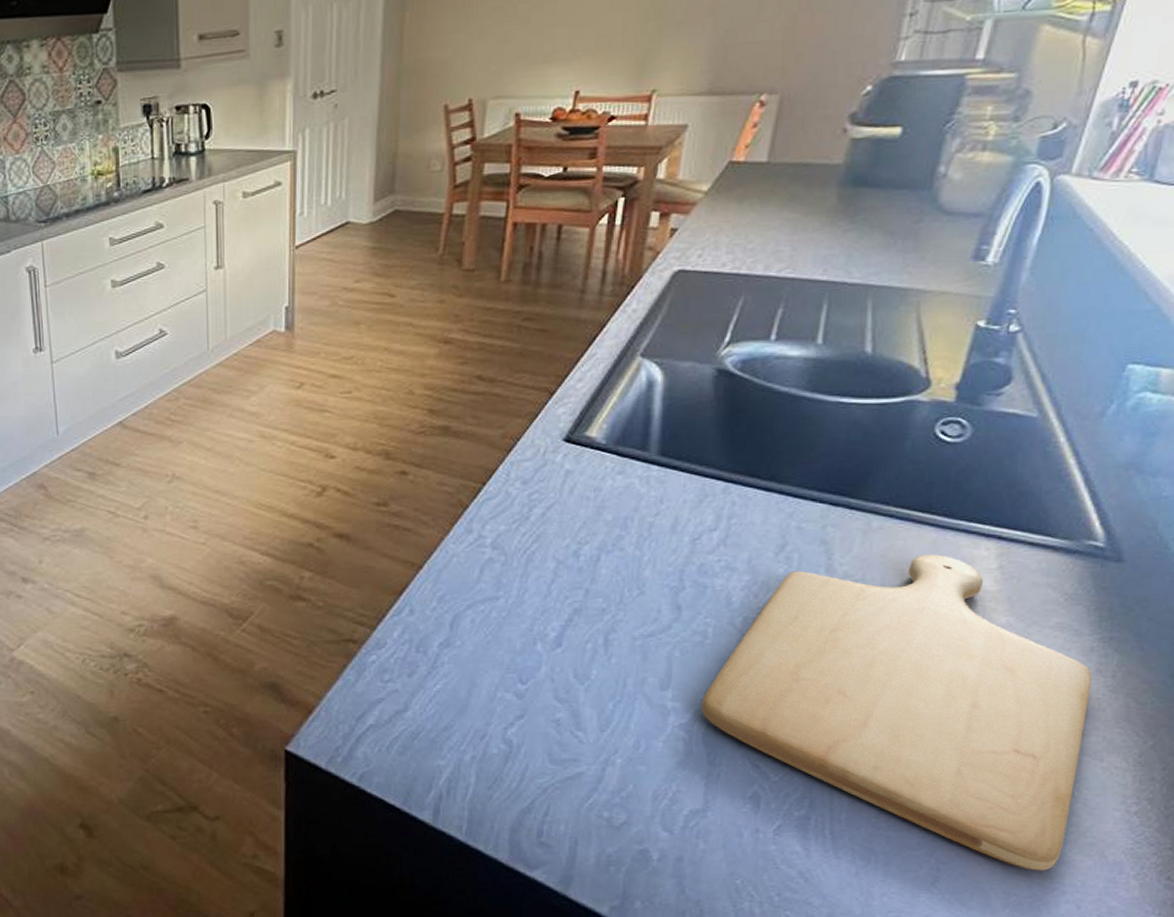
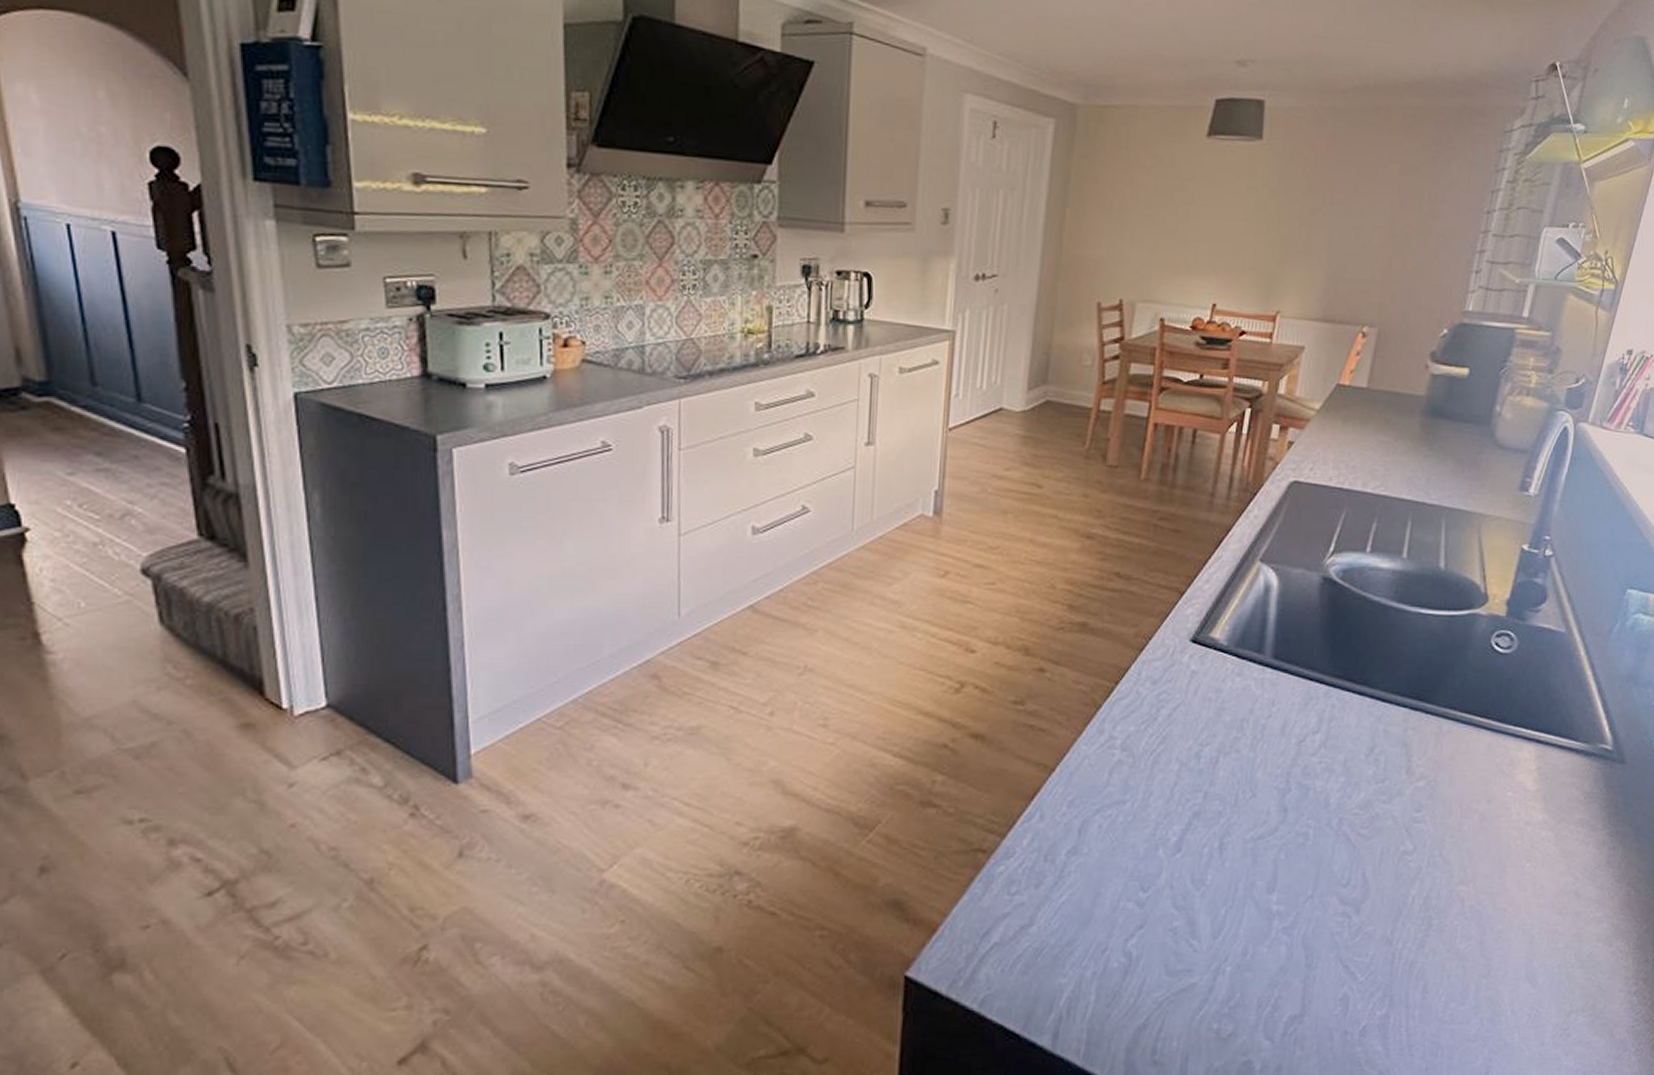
chopping board: present [701,554,1092,871] -> none [1301,756,1604,1054]

